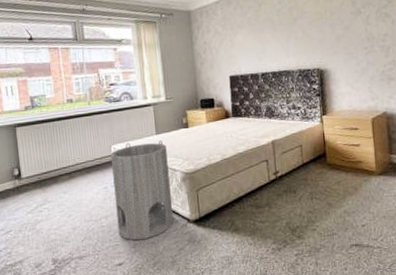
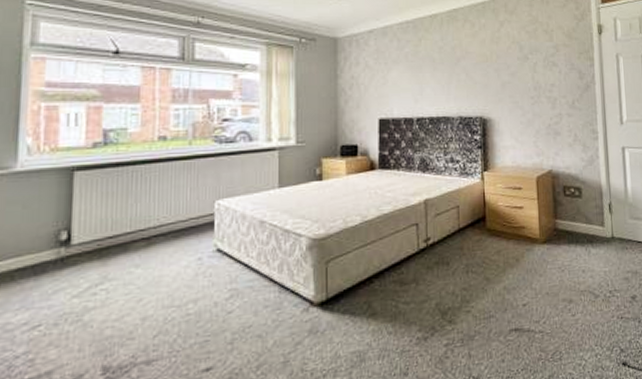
cylinder: present [111,140,174,241] -> none [211,195,292,334]

